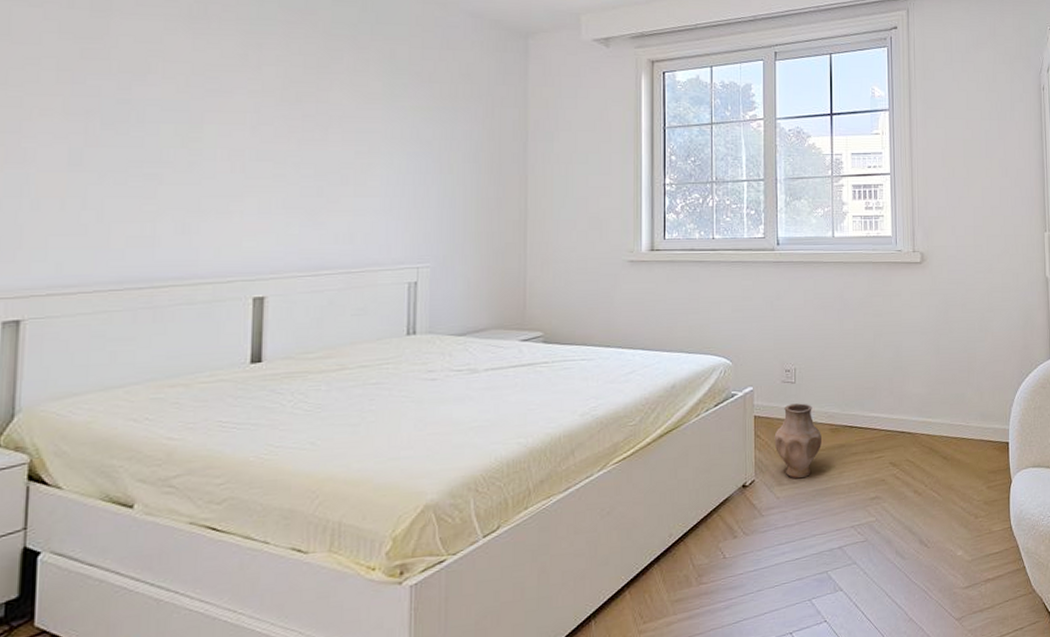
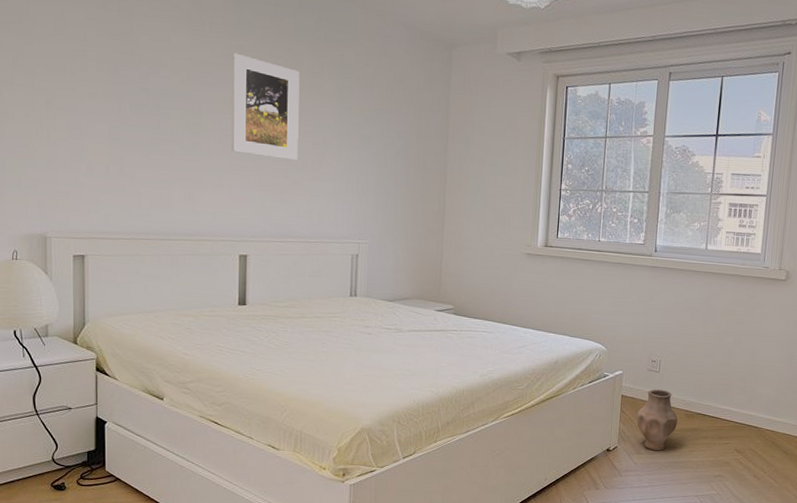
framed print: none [245,52,338,174] -> present [231,53,300,160]

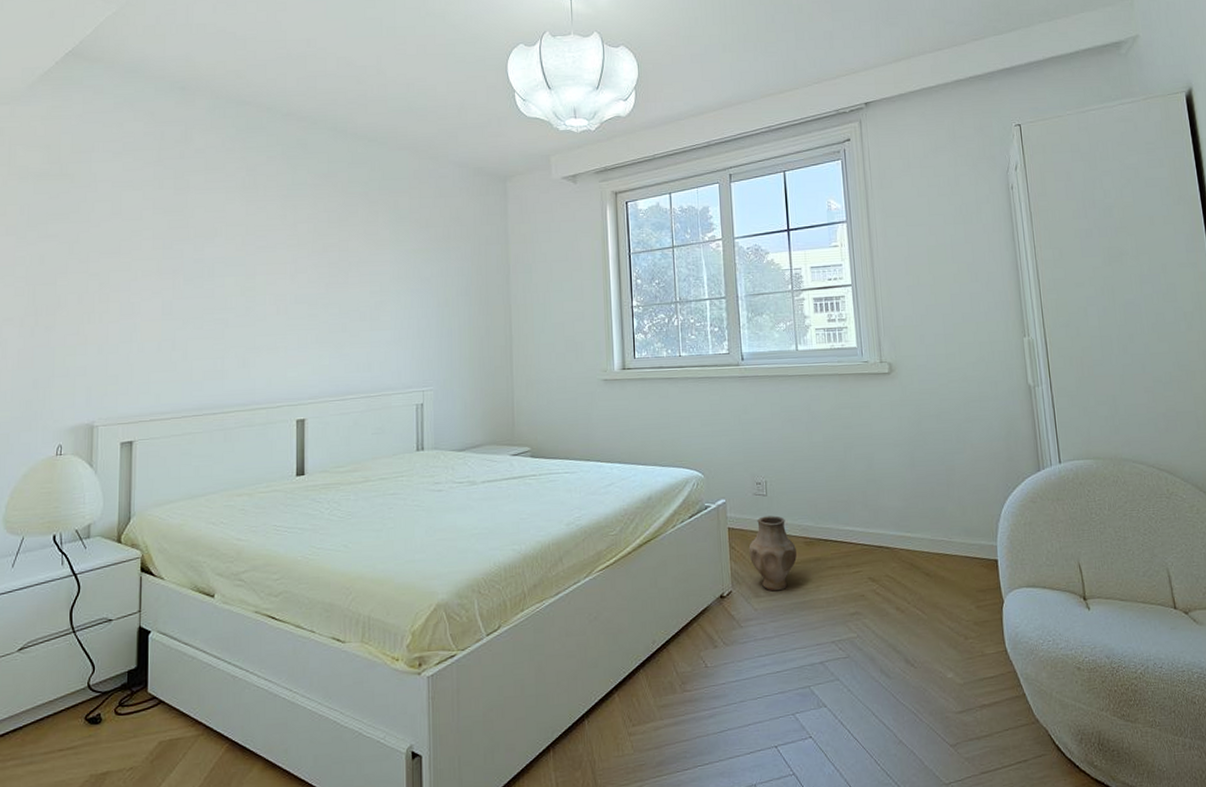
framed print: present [231,53,300,160] -> none [287,213,356,313]

